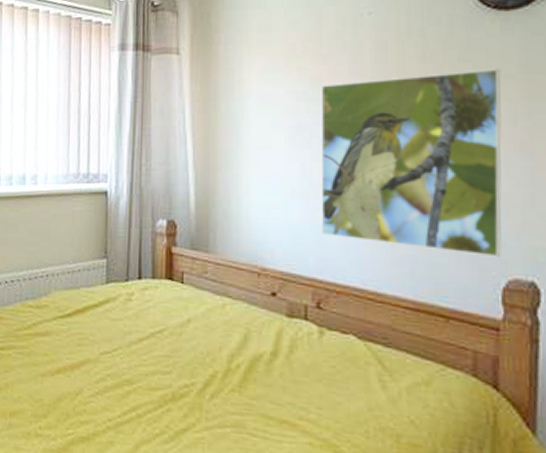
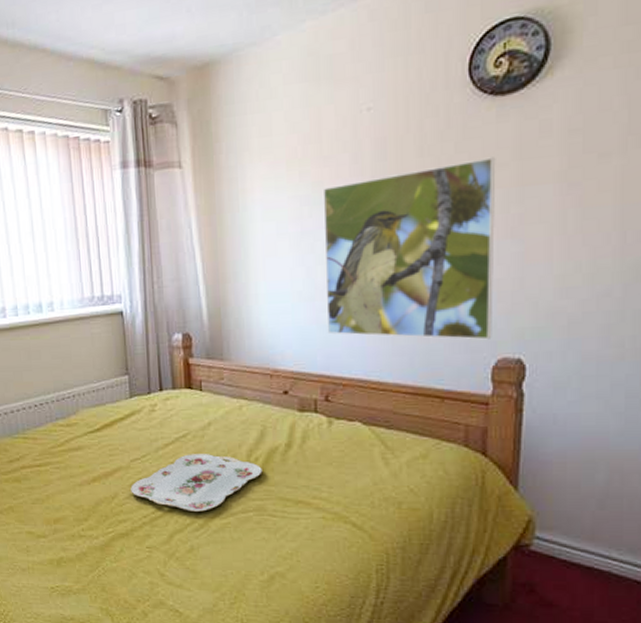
serving tray: none [97,352,244,422] -> present [131,454,262,512]

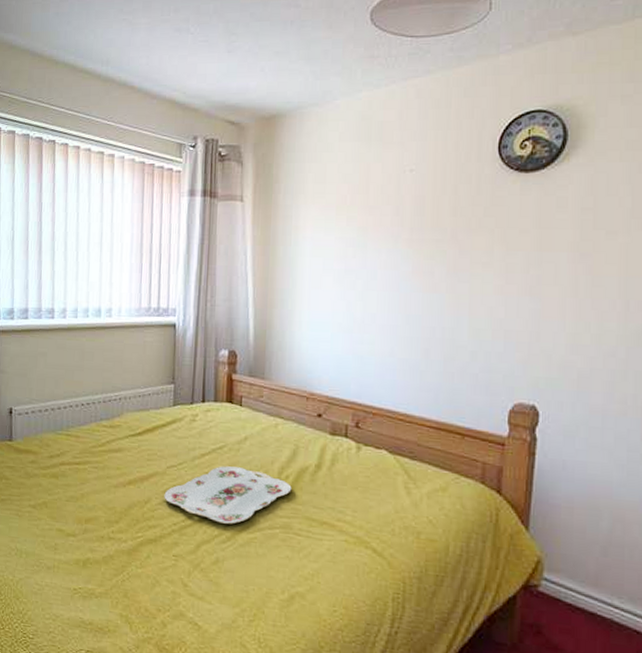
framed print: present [322,157,496,340] -> none [362,223,519,385]

